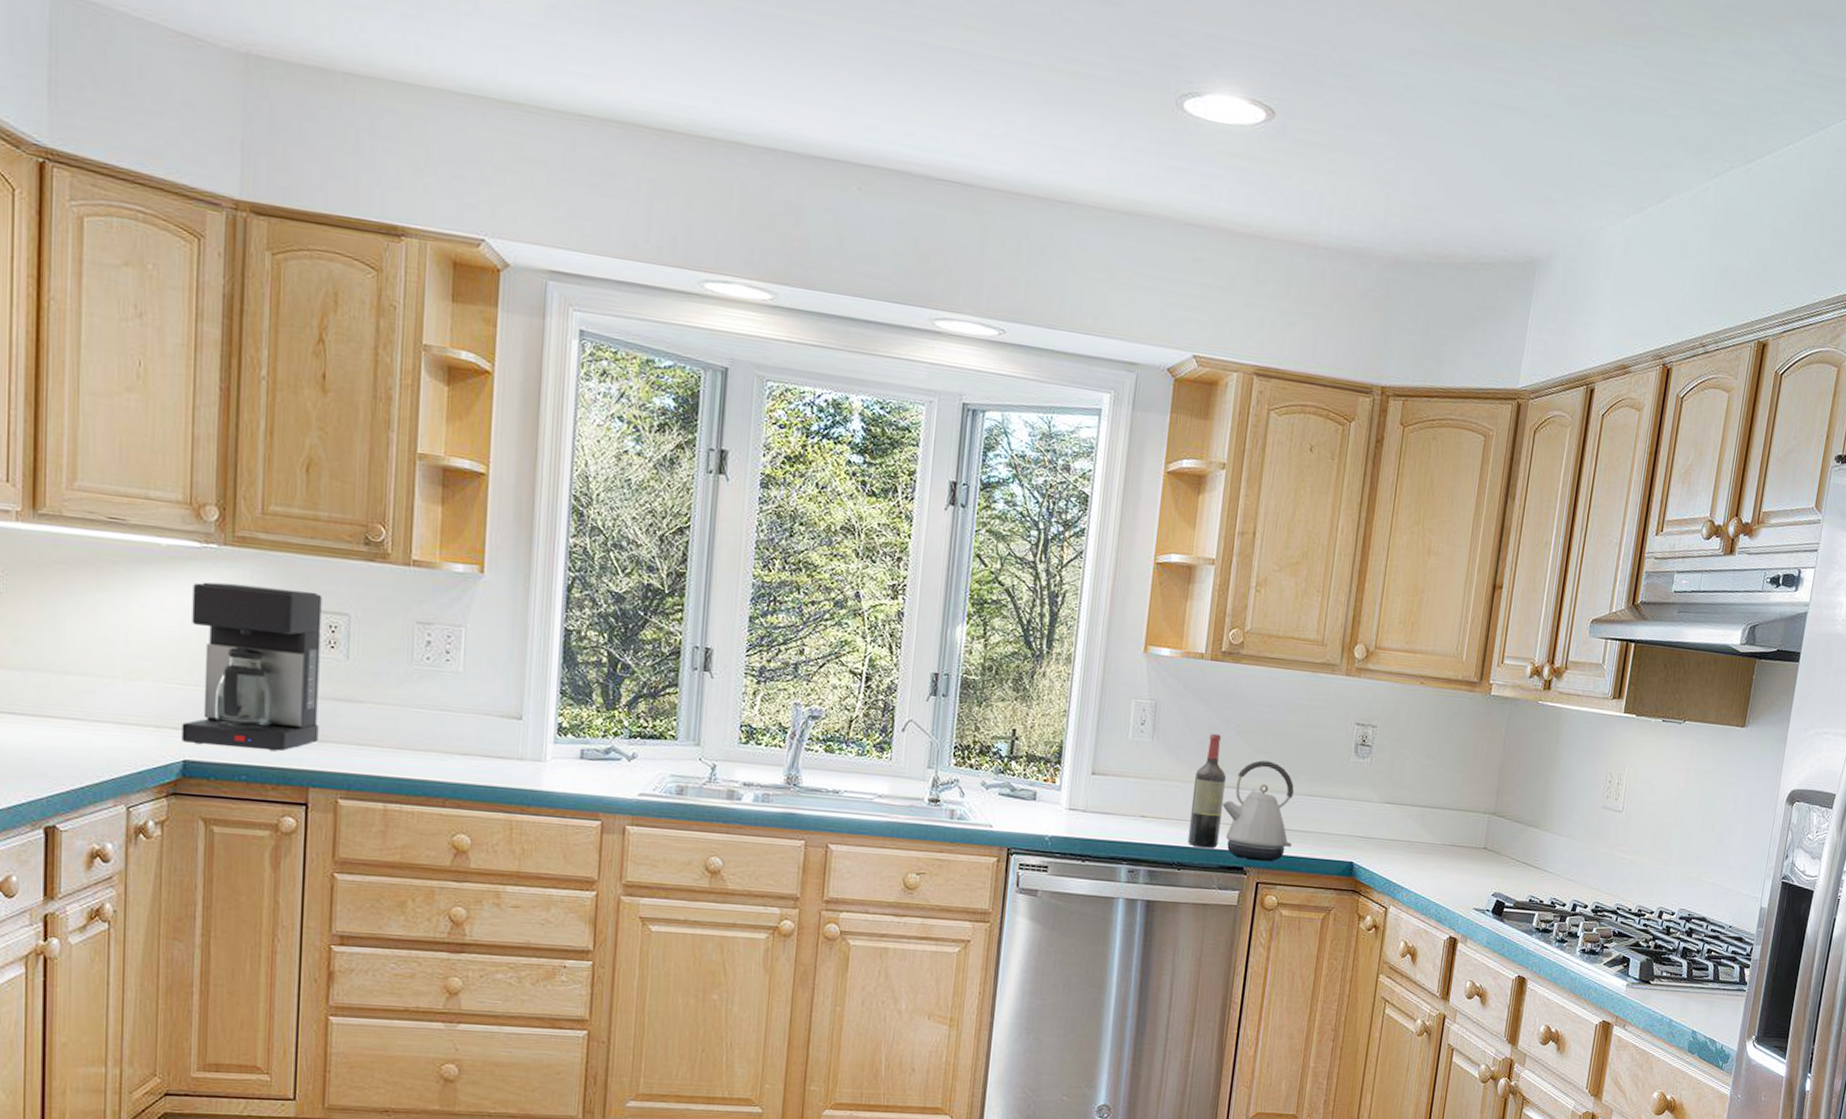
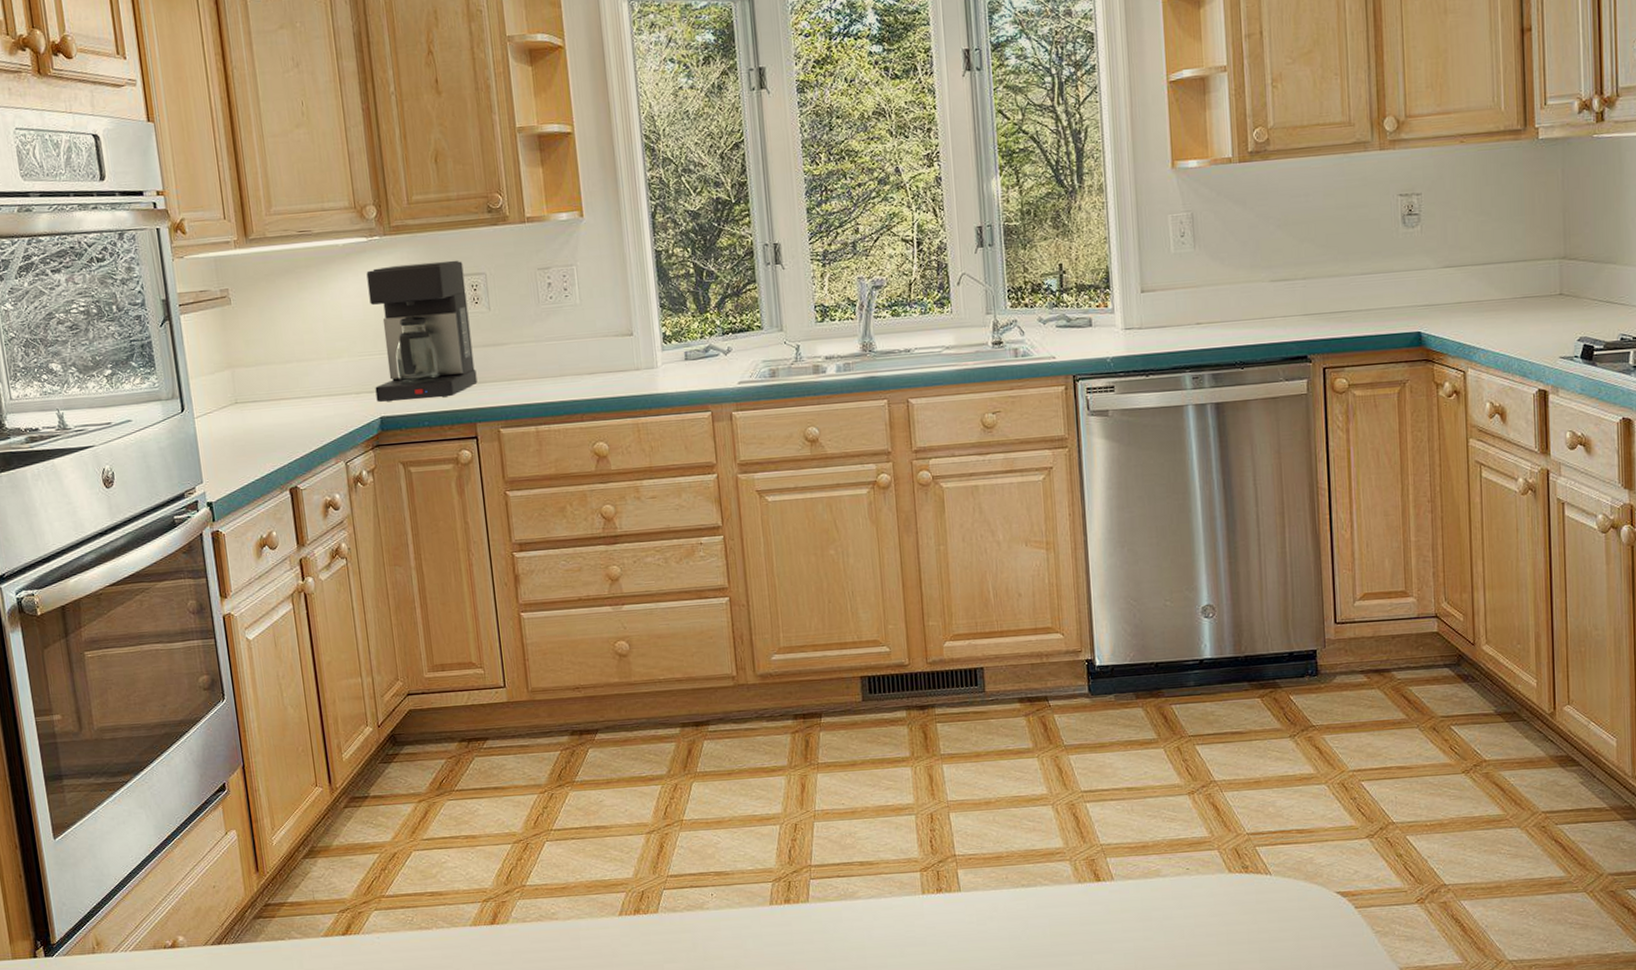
wine bottle: present [1187,733,1227,849] -> none [1242,231,1278,344]
kettle: present [1222,760,1294,861] -> none [1275,248,1354,347]

